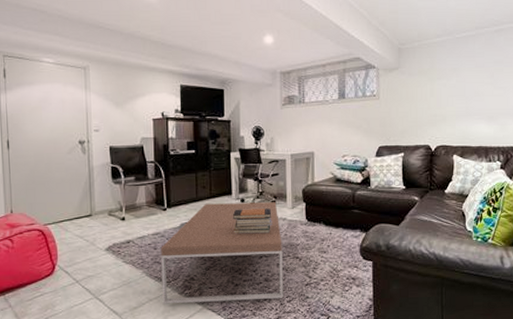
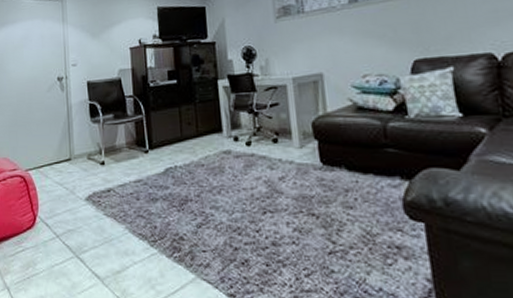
coffee table: present [161,202,283,304] -> none [144,140,299,271]
book stack: present [232,208,272,234] -> none [224,148,276,182]

